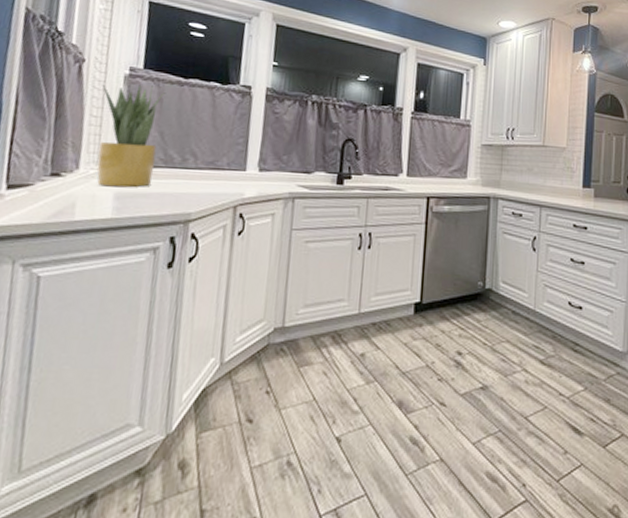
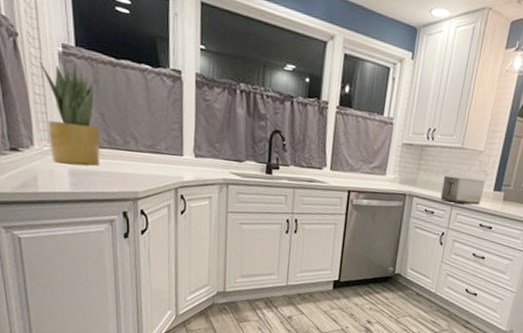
toaster: none [527,175,572,204] -> present [440,175,485,205]

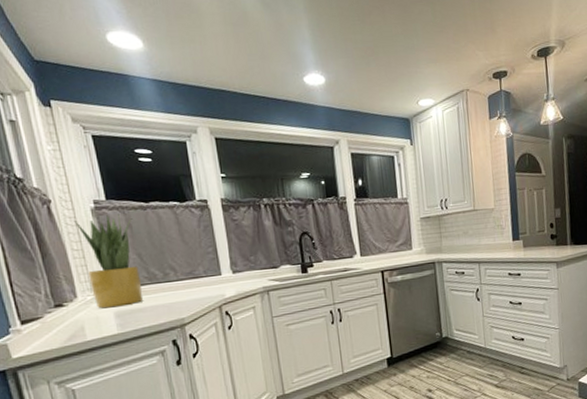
toaster: present [440,175,485,205] -> none [464,233,504,260]

